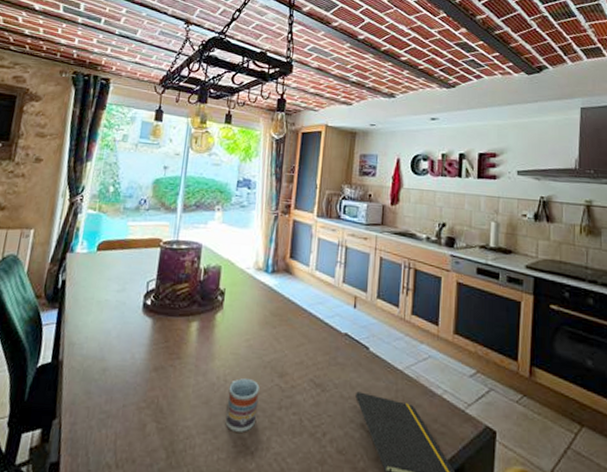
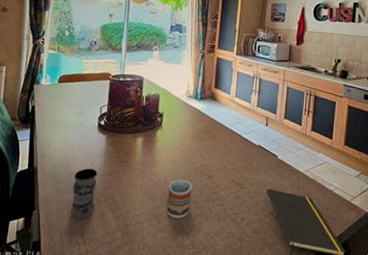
jar: none [101,362,139,433] -> present [70,168,97,220]

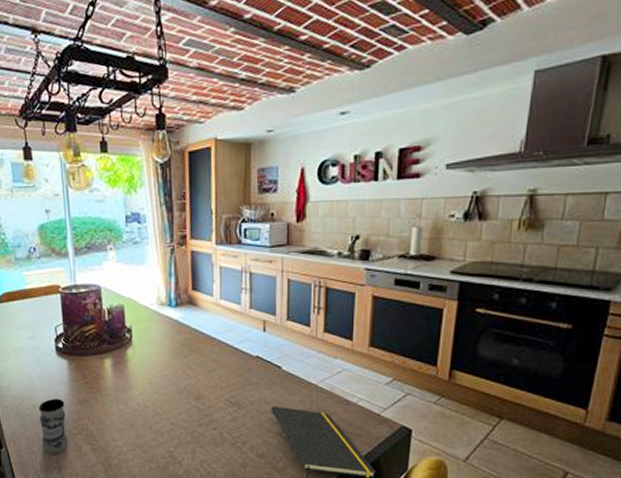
cup: present [166,180,192,219] -> none [150,404,180,447]

